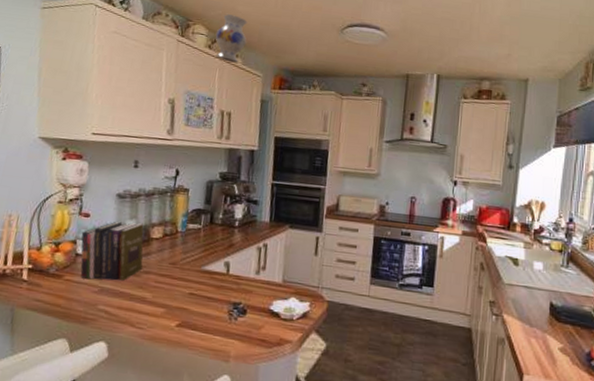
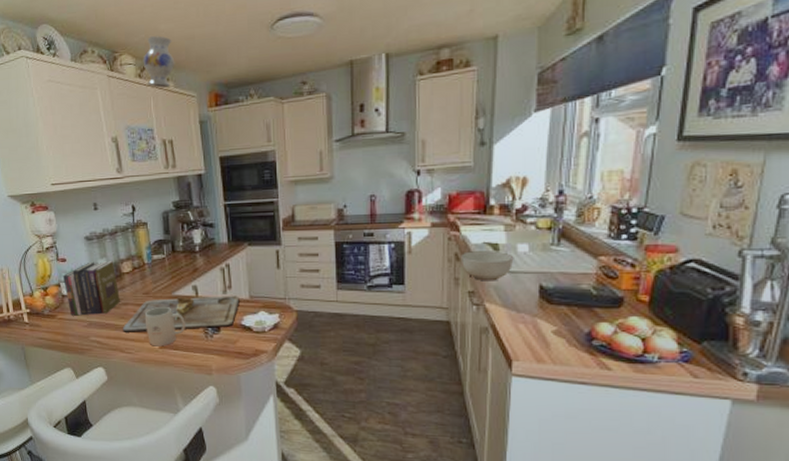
cutting board: none [137,271,272,311] -> present [122,296,240,332]
mug: none [164,279,210,325] -> present [144,306,185,347]
bowl: none [485,262,531,294] -> present [460,251,514,281]

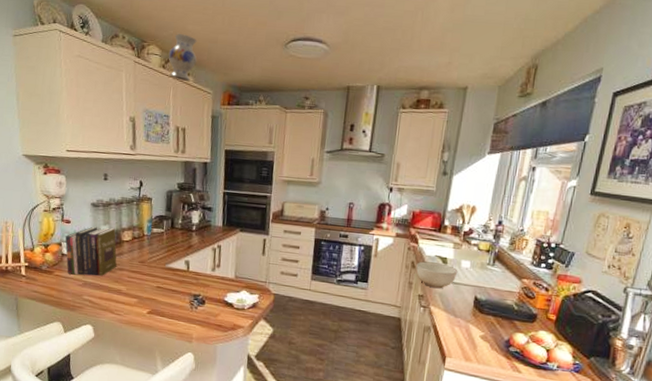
cutting board: present [122,296,240,332] -> none [115,268,226,301]
mug: present [144,306,185,347] -> none [136,275,174,312]

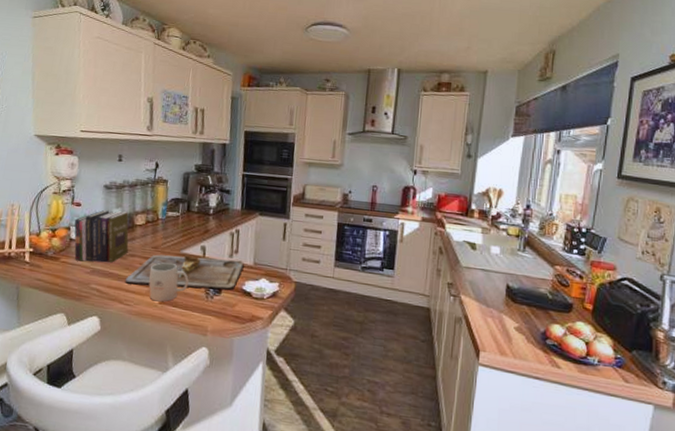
cutting board: none [115,268,226,301] -> present [125,254,244,290]
mug: none [136,275,174,312] -> present [148,262,189,302]
vase: present [168,34,197,81] -> none [188,17,218,63]
bowl: present [416,261,458,289] -> none [443,247,488,277]

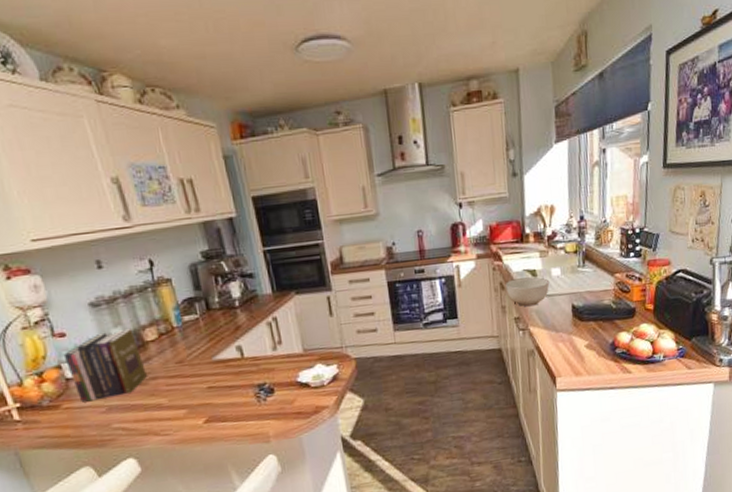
cutting board: present [125,254,244,290] -> none [153,351,293,412]
mug: present [148,262,189,302] -> none [180,373,233,422]
bowl: none [443,247,488,277] -> present [505,277,550,307]

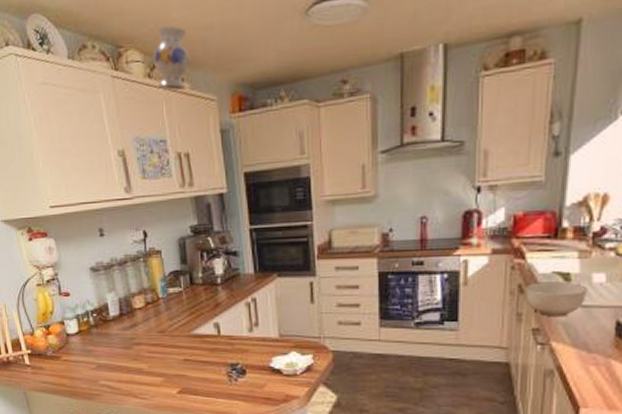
books: present [63,329,147,403] -> none [66,295,132,357]
vase: none [141,53,185,117] -> present [152,26,191,91]

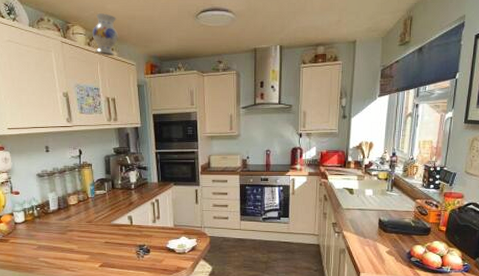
bowl: present [524,281,588,317] -> none [328,194,363,216]

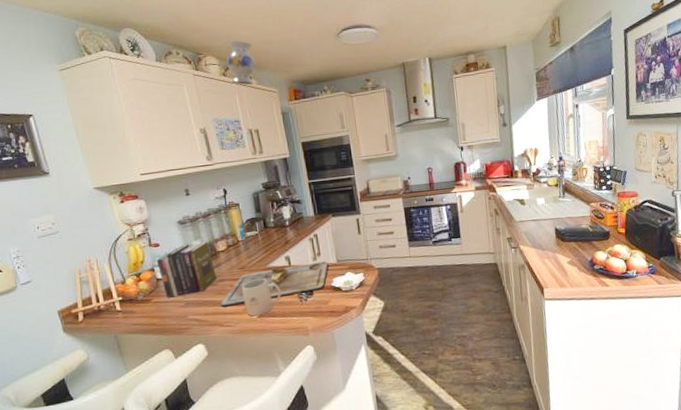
books: none [16,195,66,240] -> present [156,241,217,298]
cutting board: none [68,224,166,254] -> present [220,261,329,307]
mug: none [87,232,121,265] -> present [241,278,281,317]

